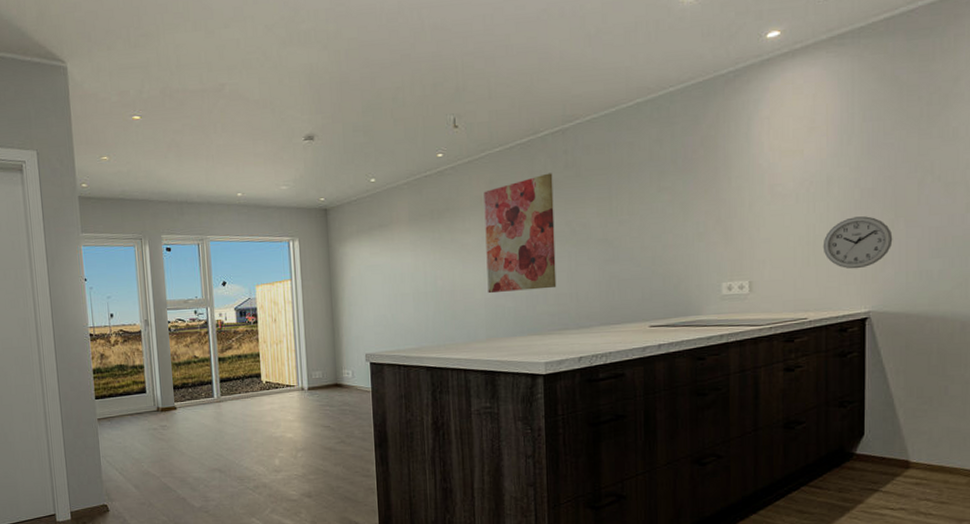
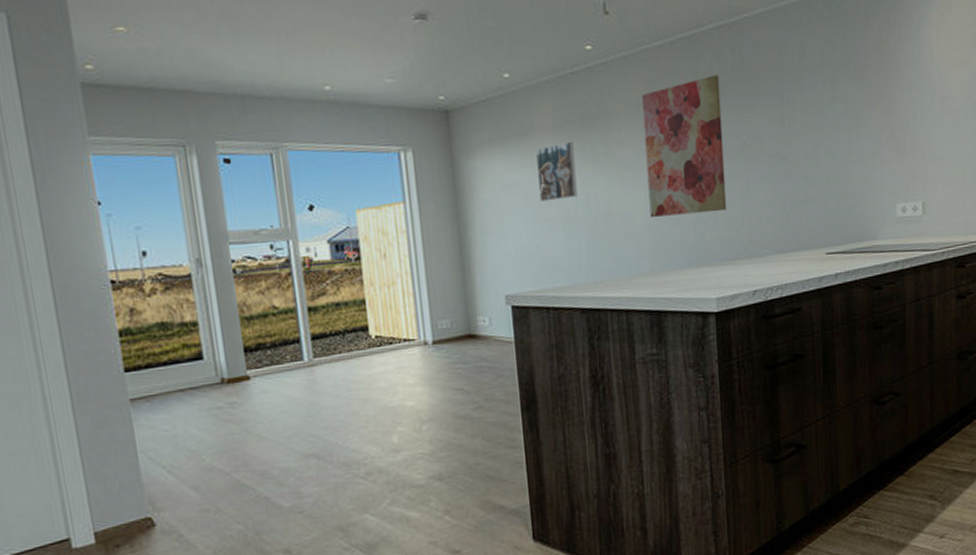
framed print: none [394,231,427,280] -> present [536,141,578,202]

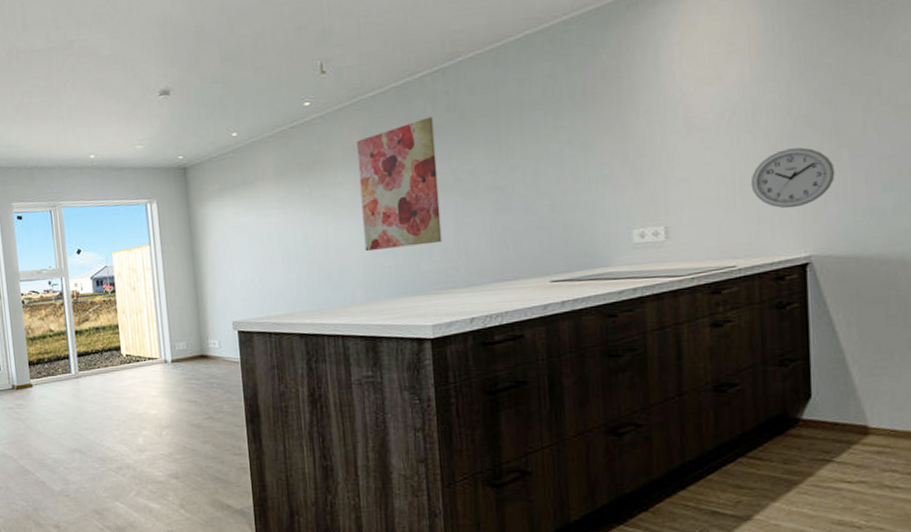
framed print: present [536,141,578,202] -> none [260,186,297,240]

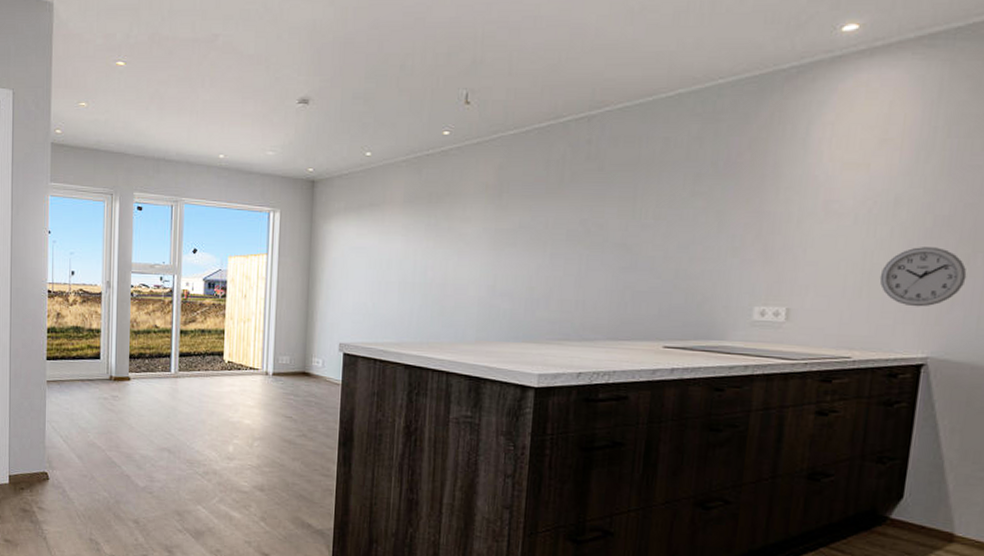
wall art: present [356,117,442,252] -> none [483,164,572,293]

